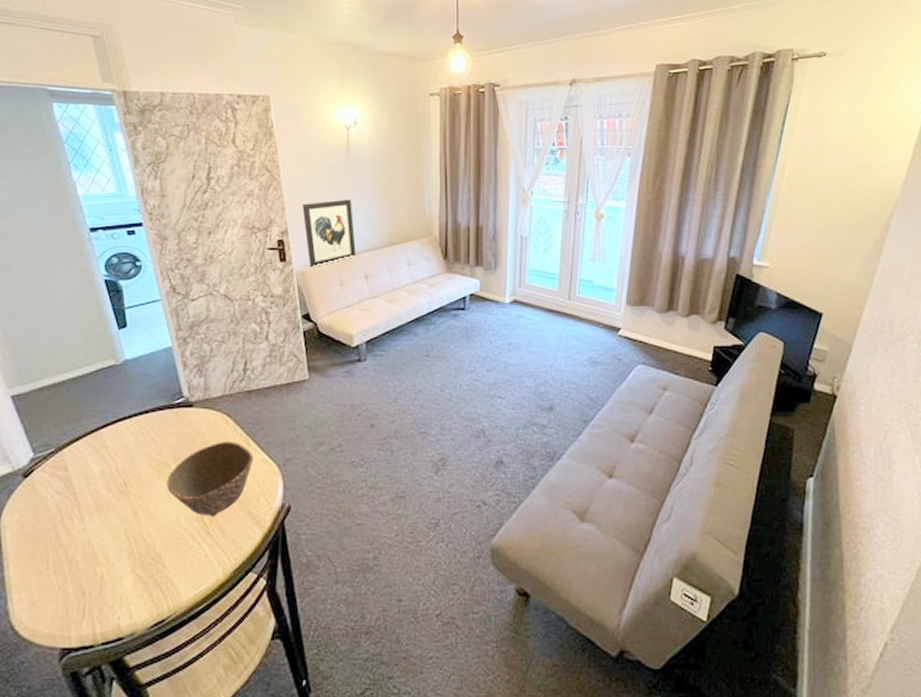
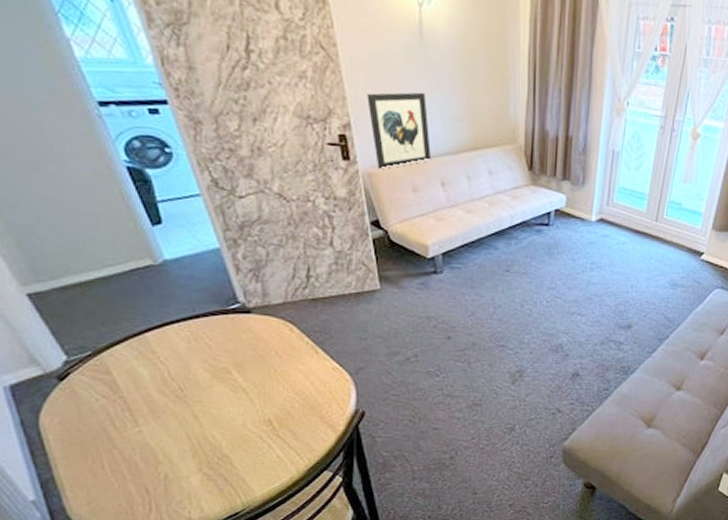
bowl: present [166,442,254,517] -> none [228,349,323,421]

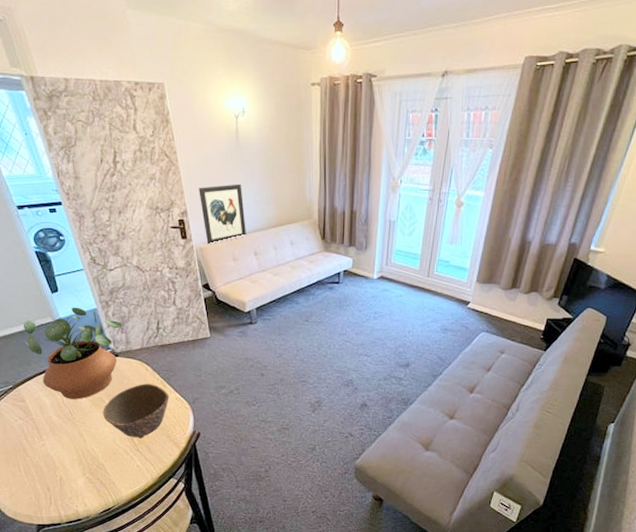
potted plant: none [107,245,259,370] -> present [23,307,123,399]
bowl: none [228,349,323,421] -> present [103,384,169,439]

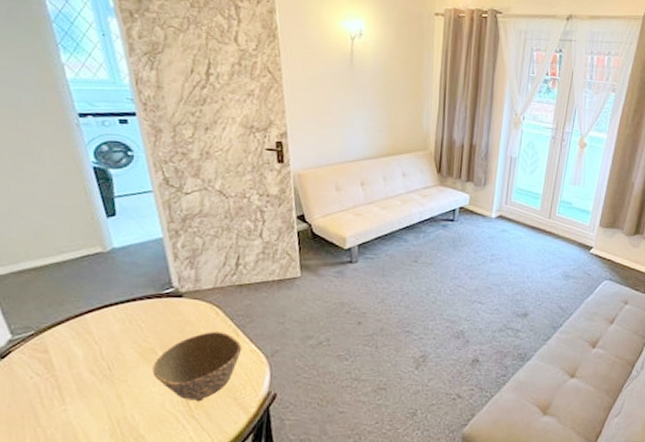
potted plant: present [23,307,123,399] -> none [59,235,194,350]
wall art: present [199,184,247,245] -> none [302,107,354,172]

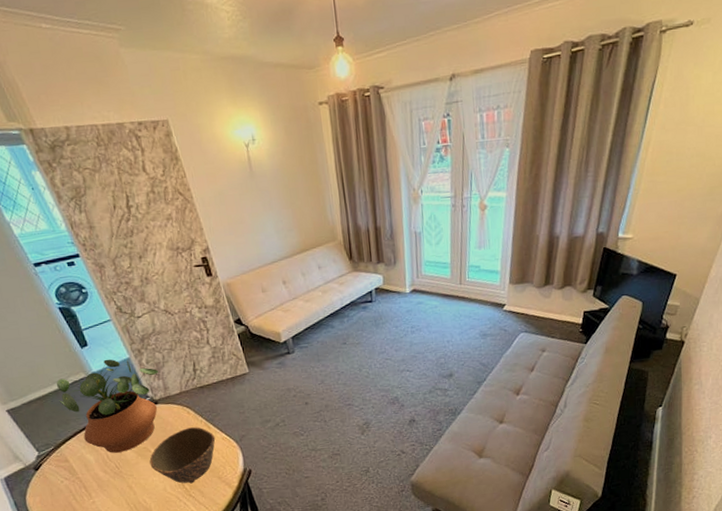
potted plant: none [59,235,194,350] -> present [56,359,159,453]

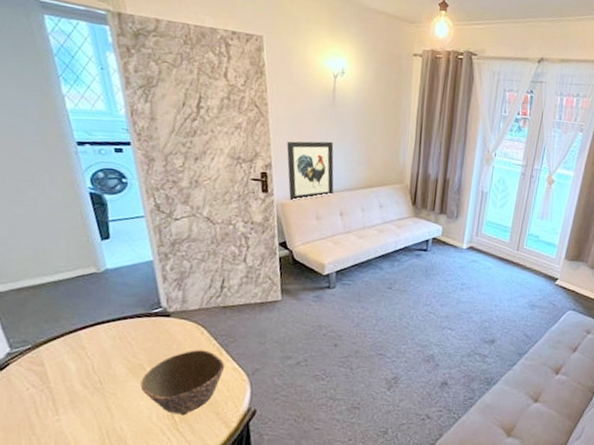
potted plant: present [56,359,159,453] -> none [56,257,182,365]
wall art: none [218,213,273,279] -> present [286,141,334,201]

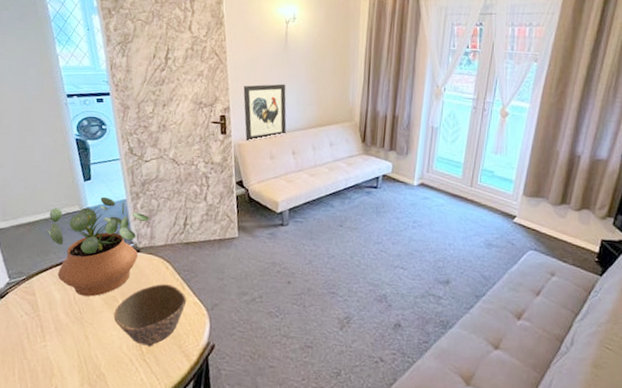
potted plant: none [56,257,182,365] -> present [46,196,150,297]

